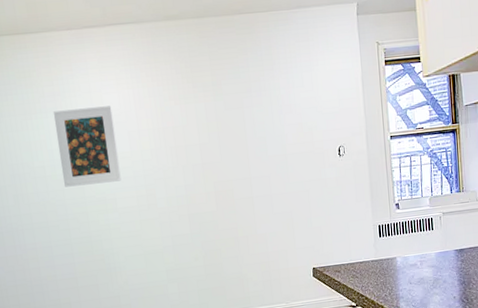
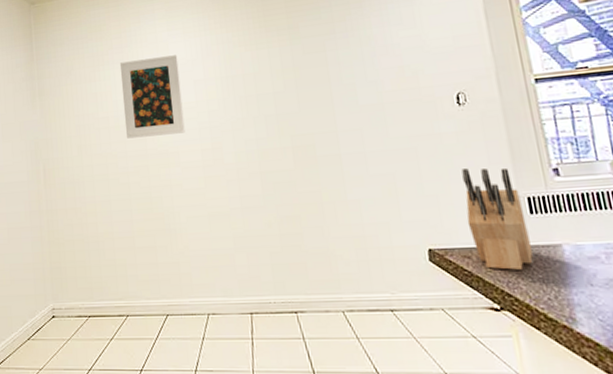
knife block: none [338,205,379,279] -> present [461,169,533,270]

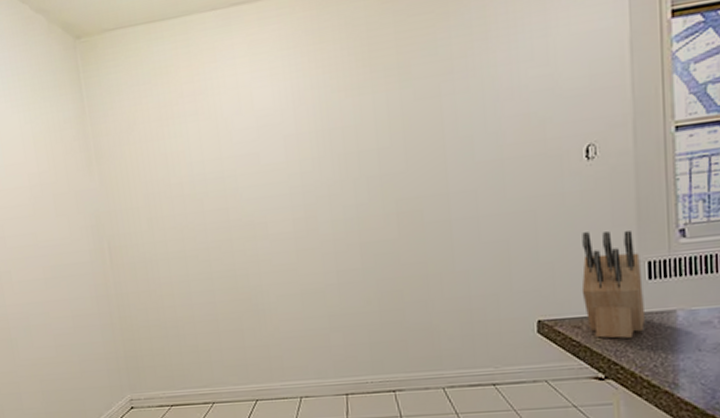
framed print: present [119,55,185,139] -> none [193,103,274,209]

